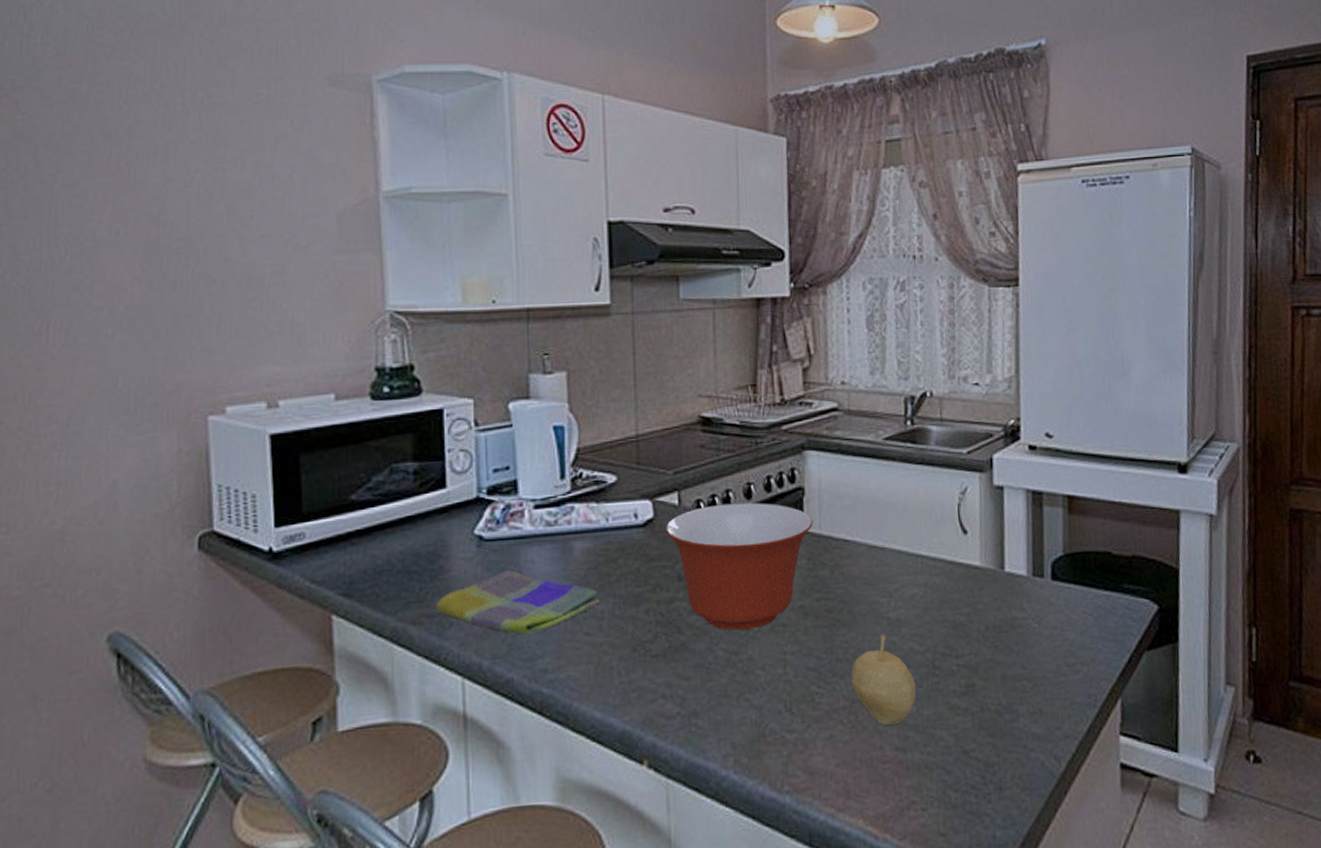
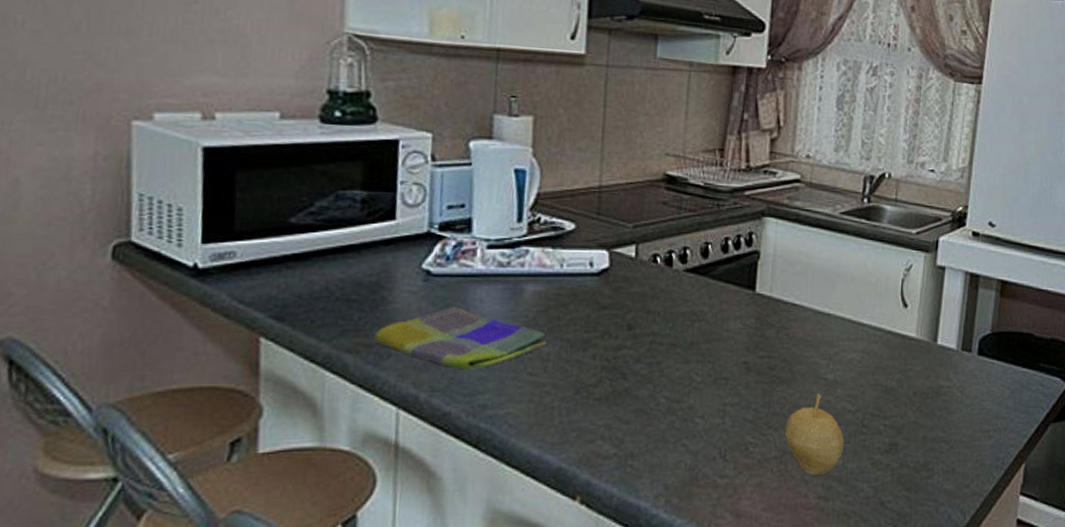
mixing bowl: present [666,502,813,631] -> none [620,260,765,380]

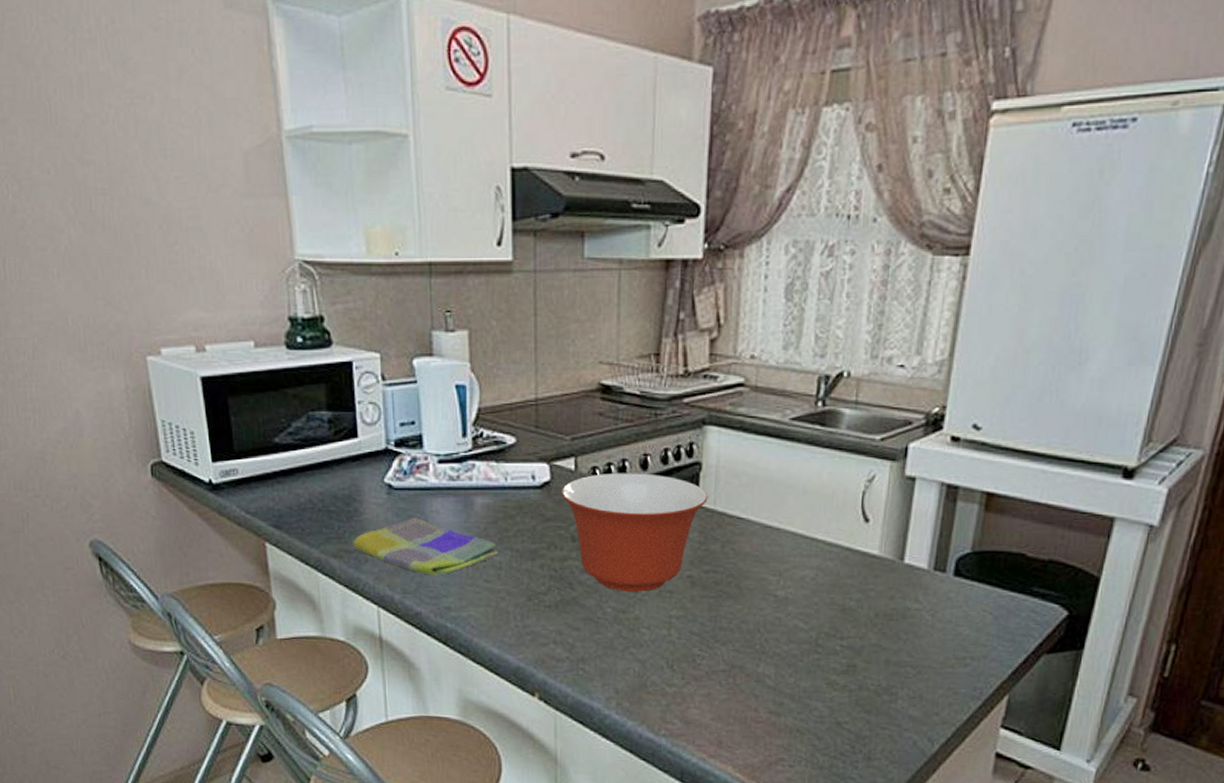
mixing bowl: none [620,260,765,380] -> present [562,472,708,592]
fruit: present [785,394,845,477] -> none [733,610,797,692]

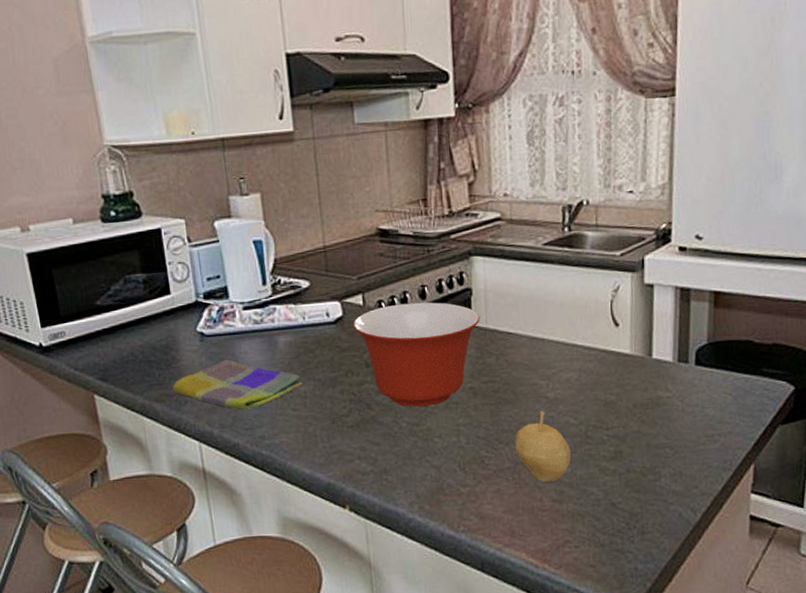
fruit: none [733,610,797,692] -> present [515,411,572,483]

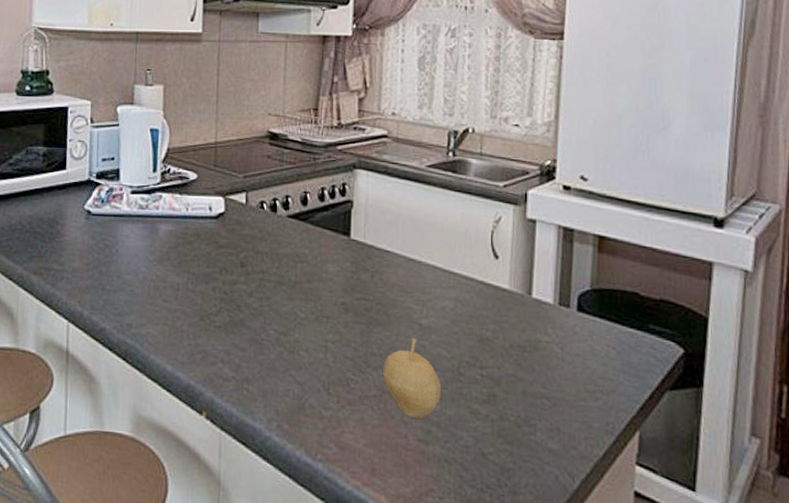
dish towel: present [172,360,303,410] -> none [52,241,177,294]
mixing bowl: present [353,302,480,407] -> none [234,207,359,316]

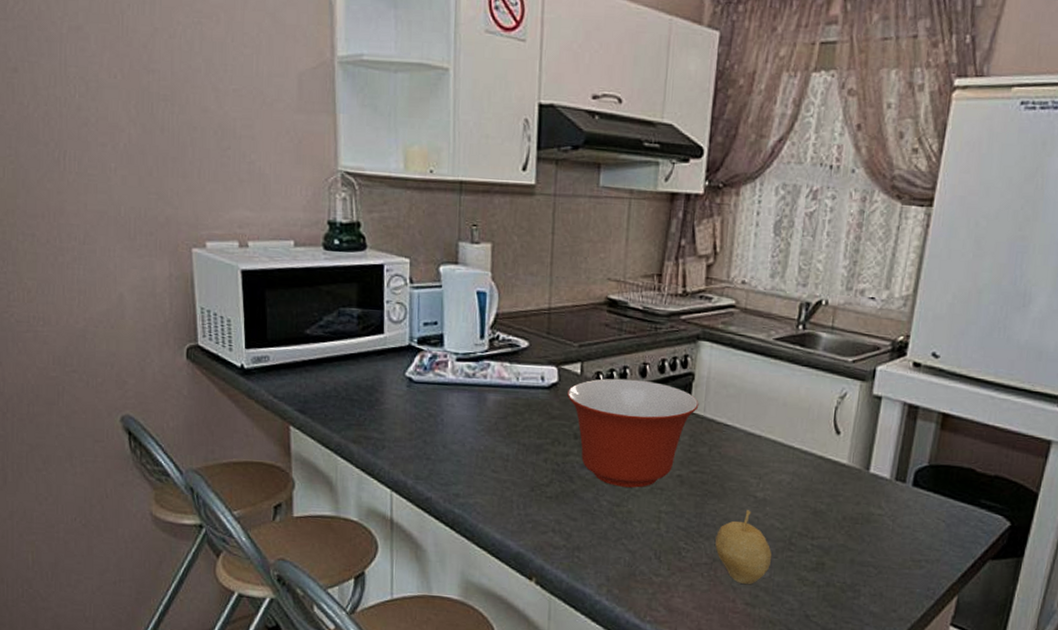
mixing bowl: none [234,207,359,316] -> present [567,378,699,488]

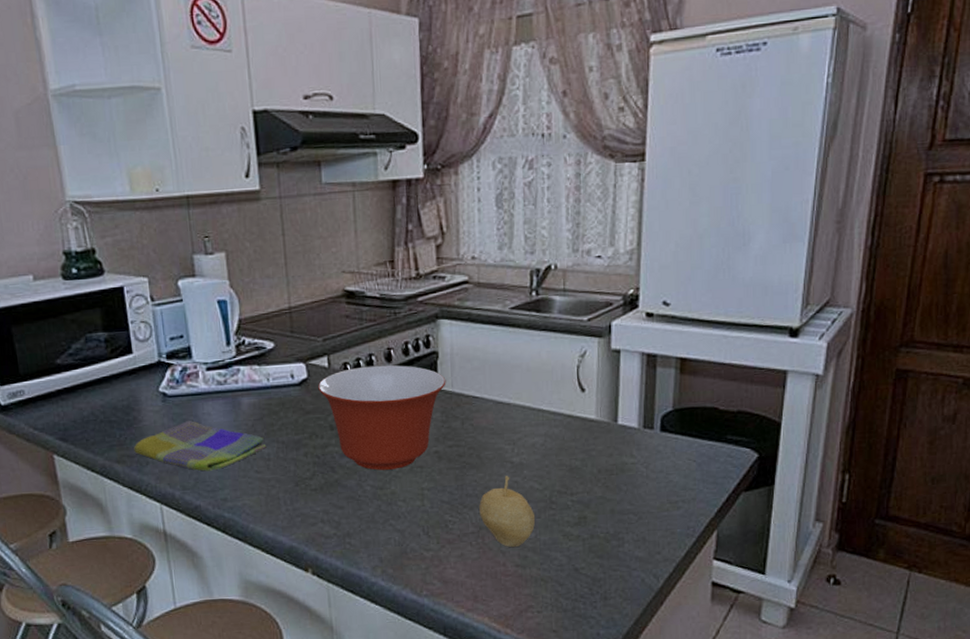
dish towel: none [372,410,507,464] -> present [133,421,267,471]

